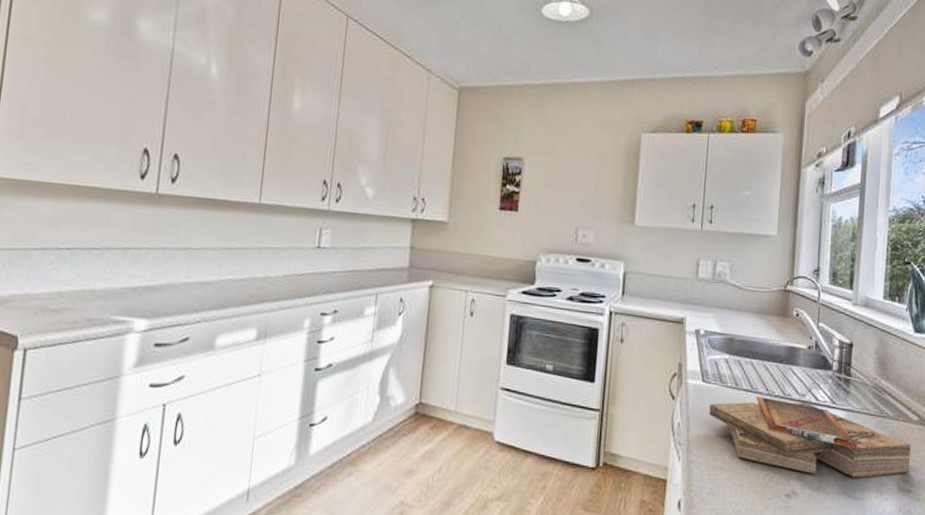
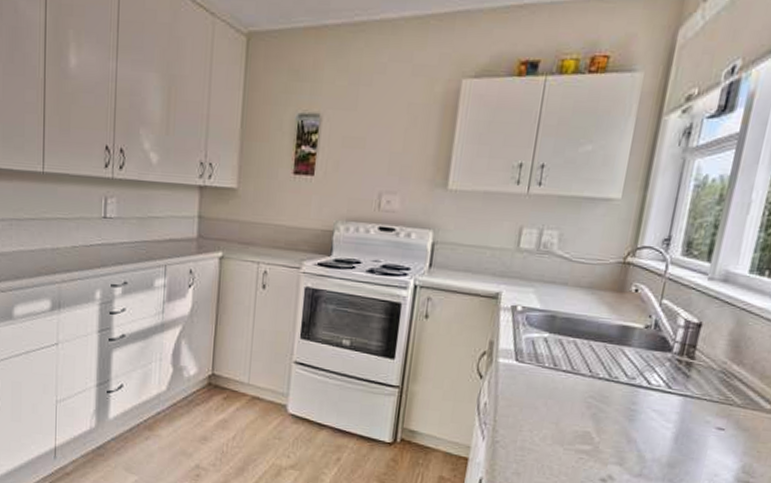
clipboard: present [709,396,911,478] -> none [520,377,758,467]

